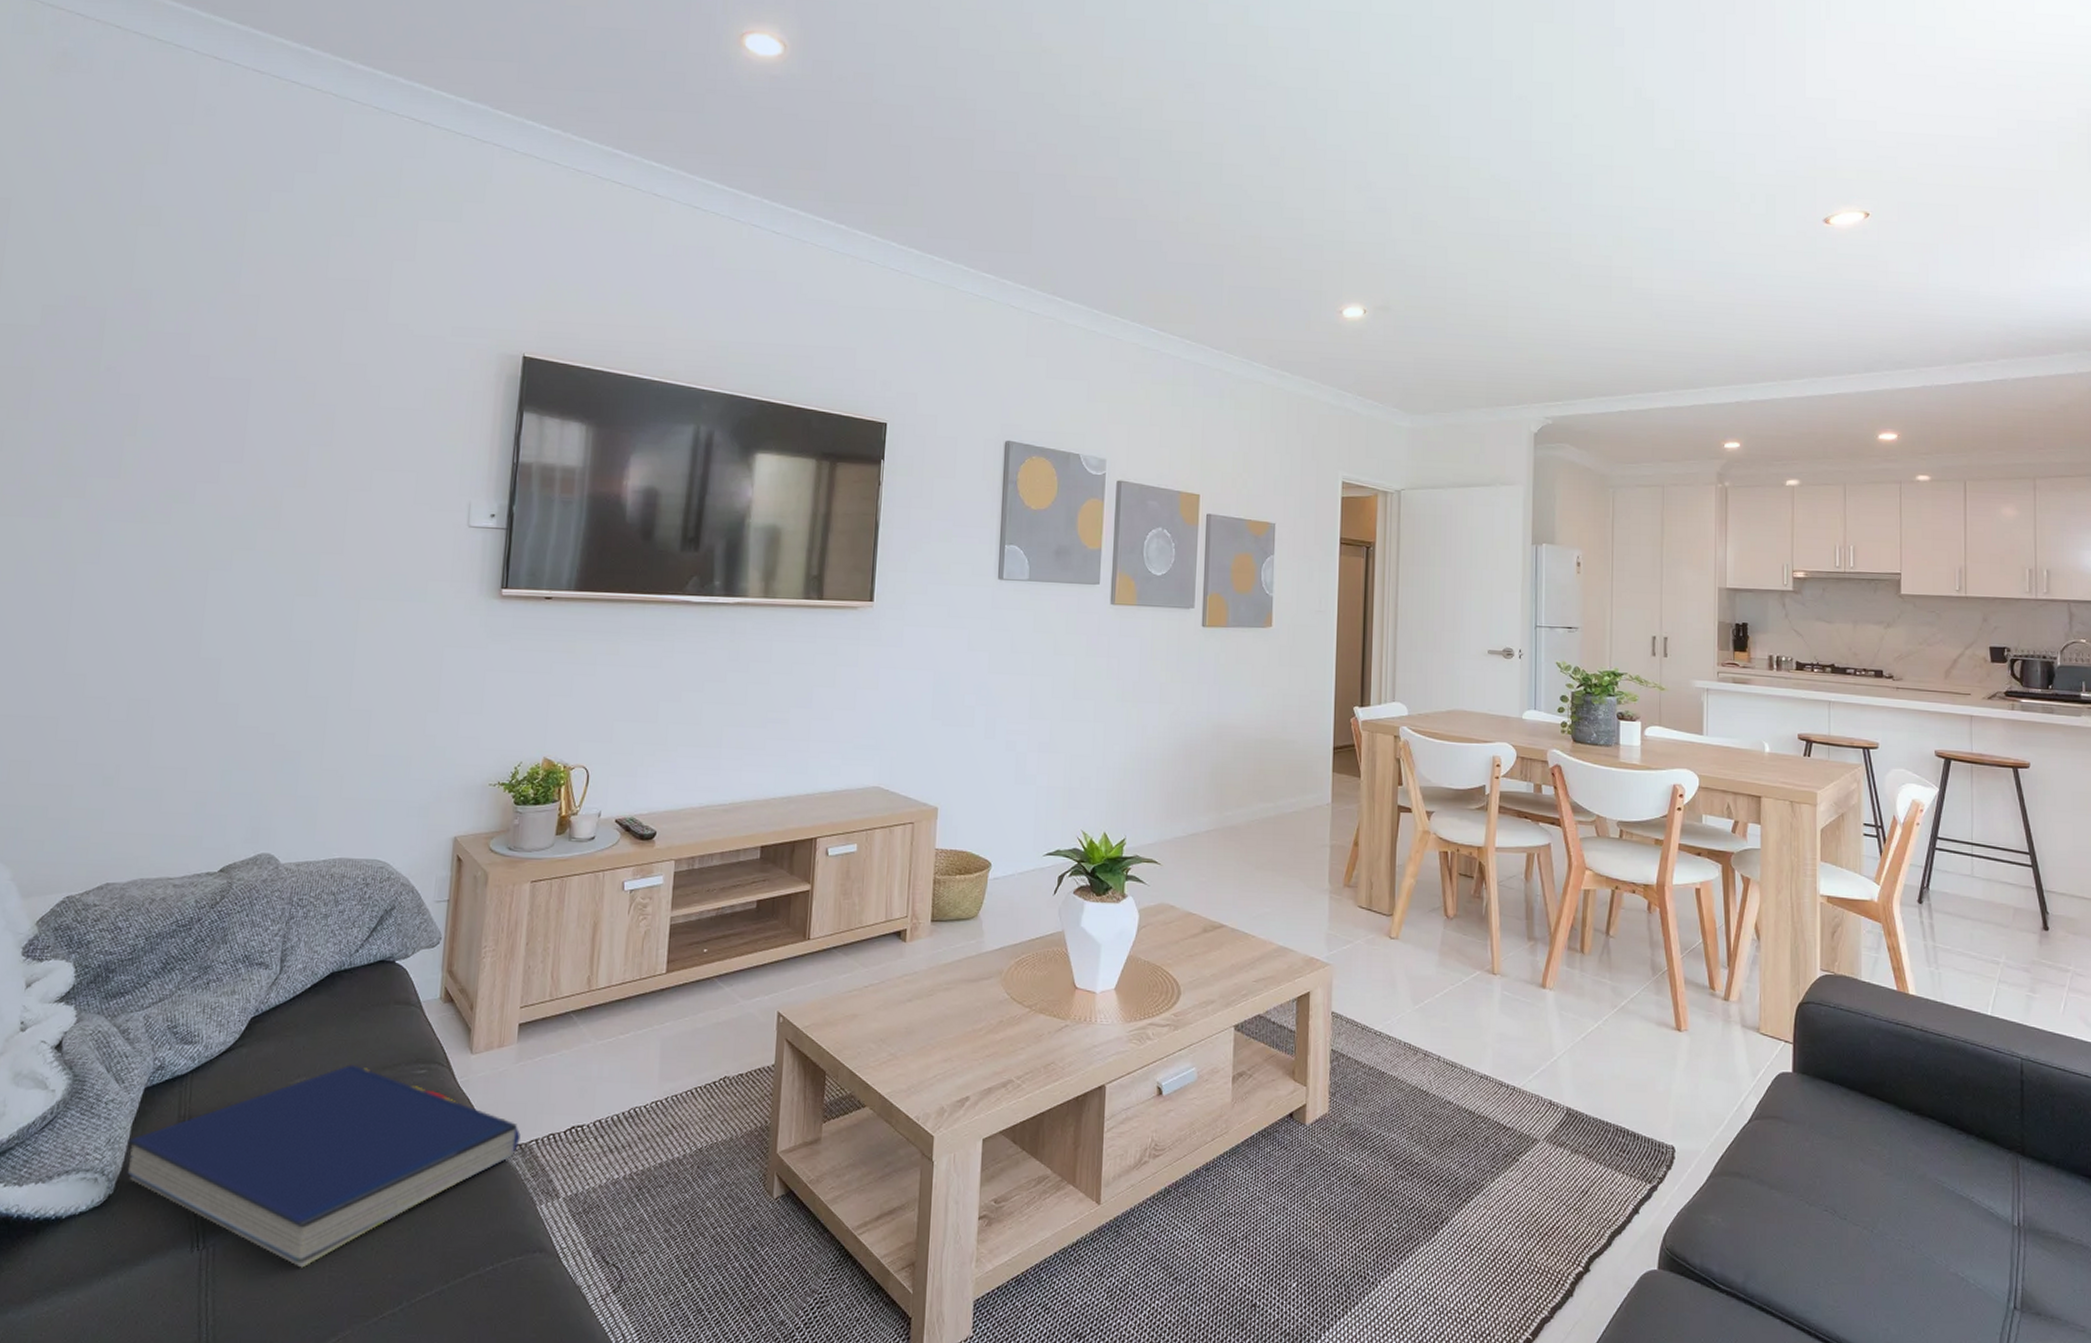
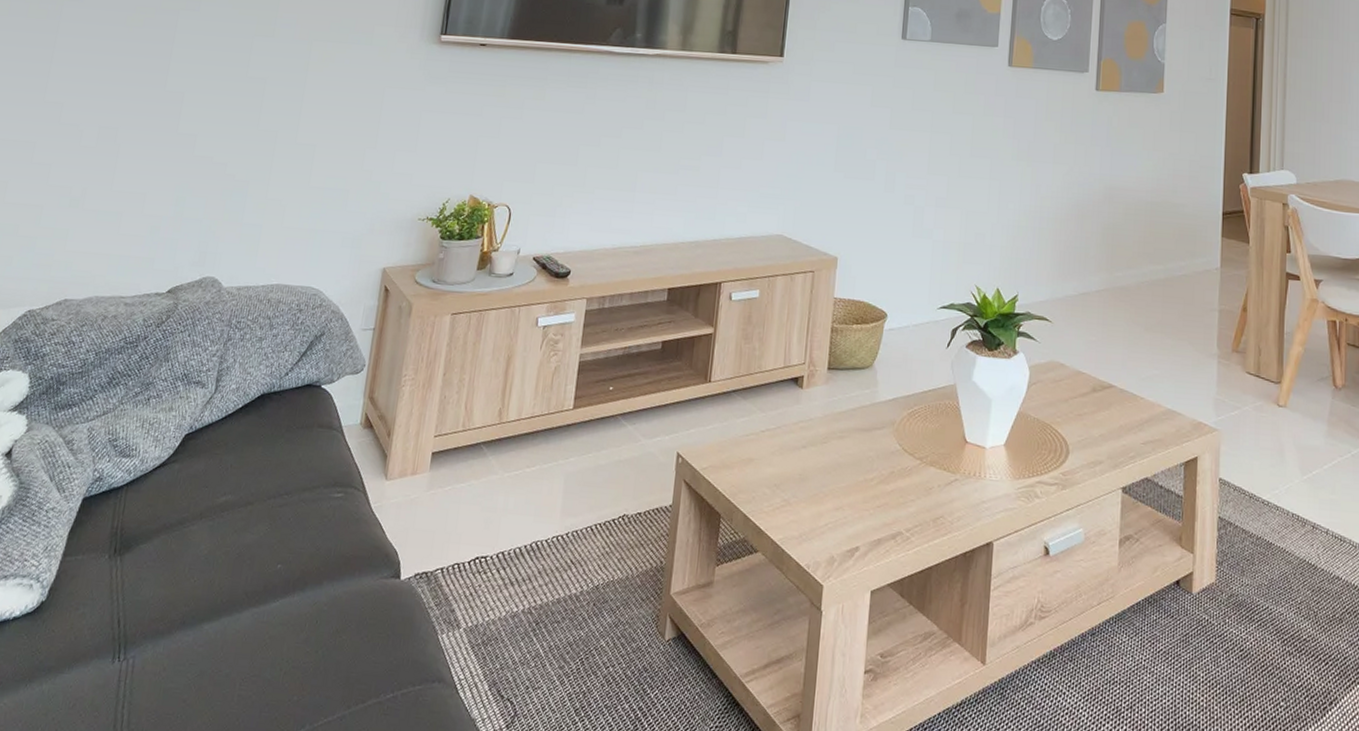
book: present [127,1064,521,1268] -> none [60,484,427,685]

